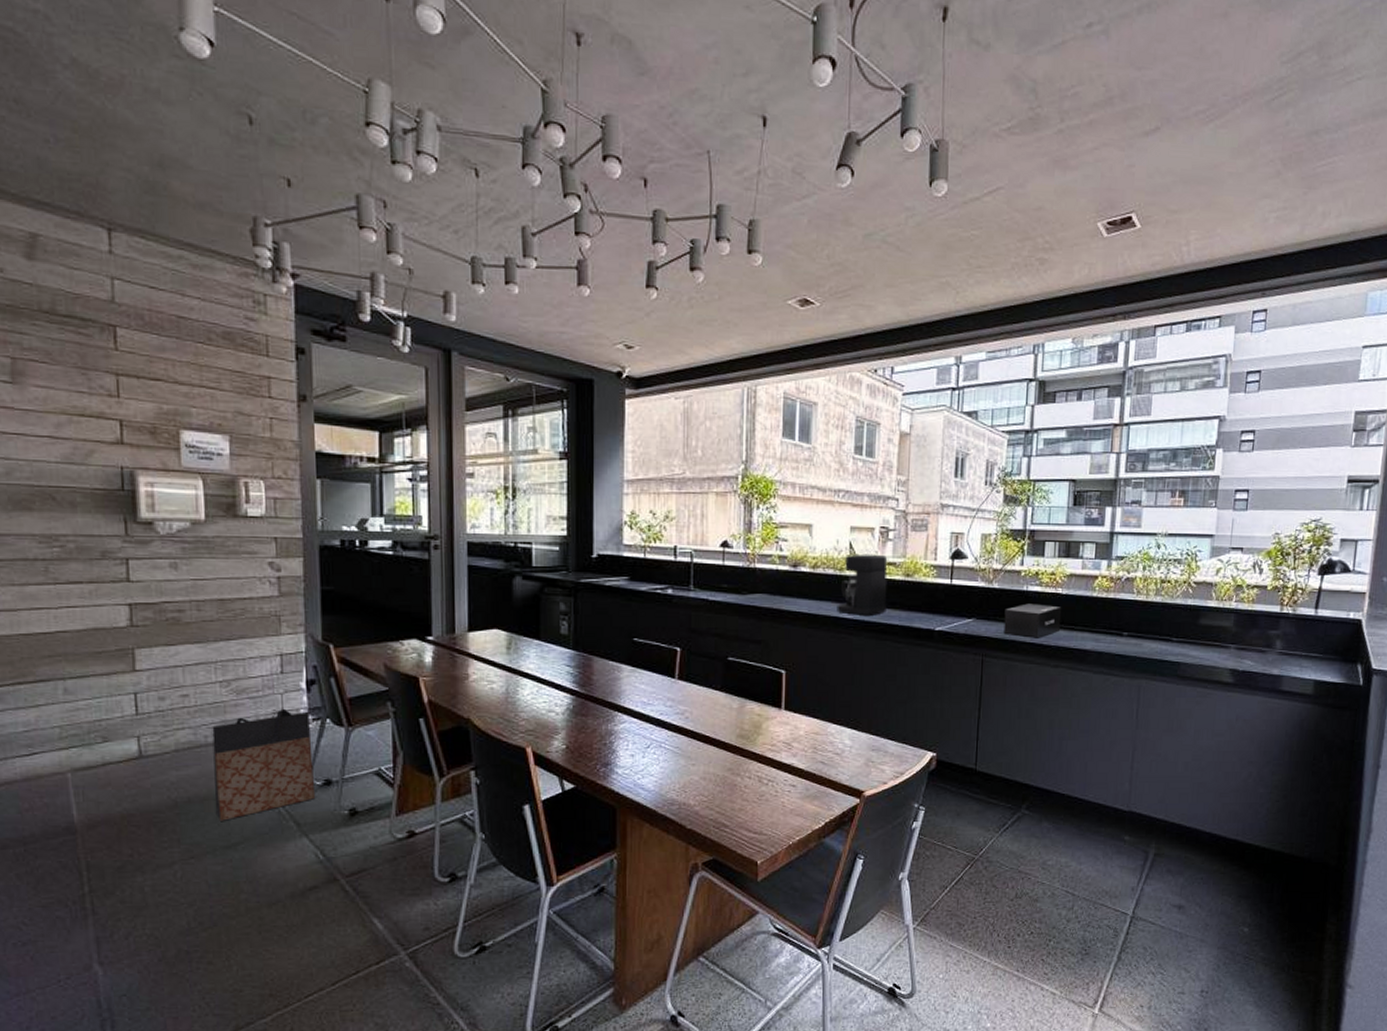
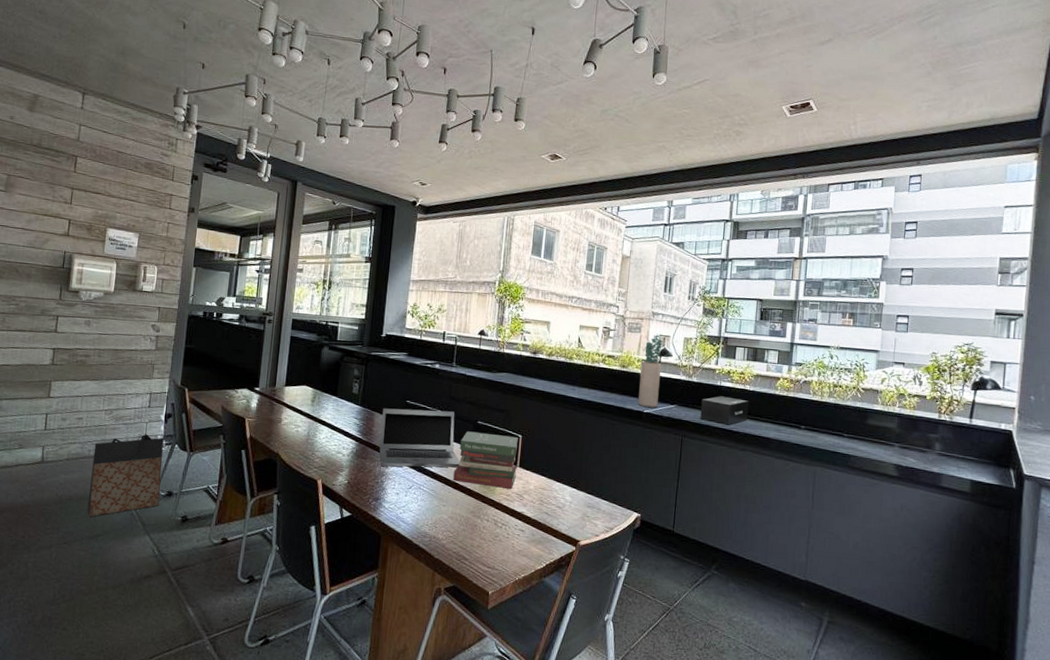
laptop: none [602,647,710,723] -> present [379,408,460,468]
books: none [702,671,782,737] -> present [453,431,518,489]
coffee maker: present [837,554,888,617] -> none [565,347,608,397]
vase: none [928,531,955,625] -> present [638,333,663,408]

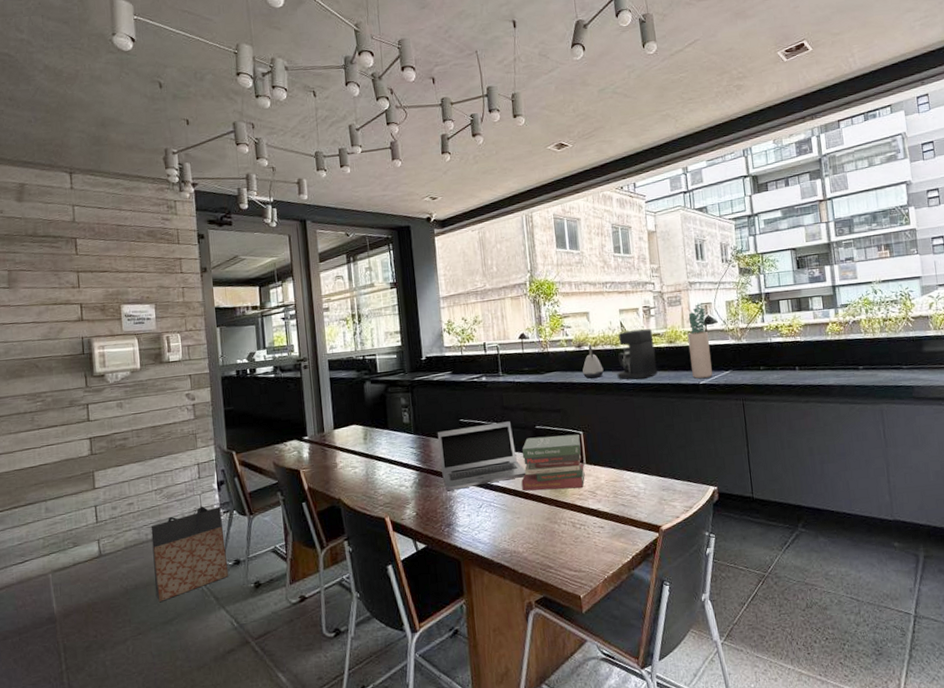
kettle: none [532,353,554,387] -> present [582,344,604,379]
coffee maker: none [565,347,608,397] -> present [617,328,658,380]
box: present [700,396,749,425] -> none [755,351,805,381]

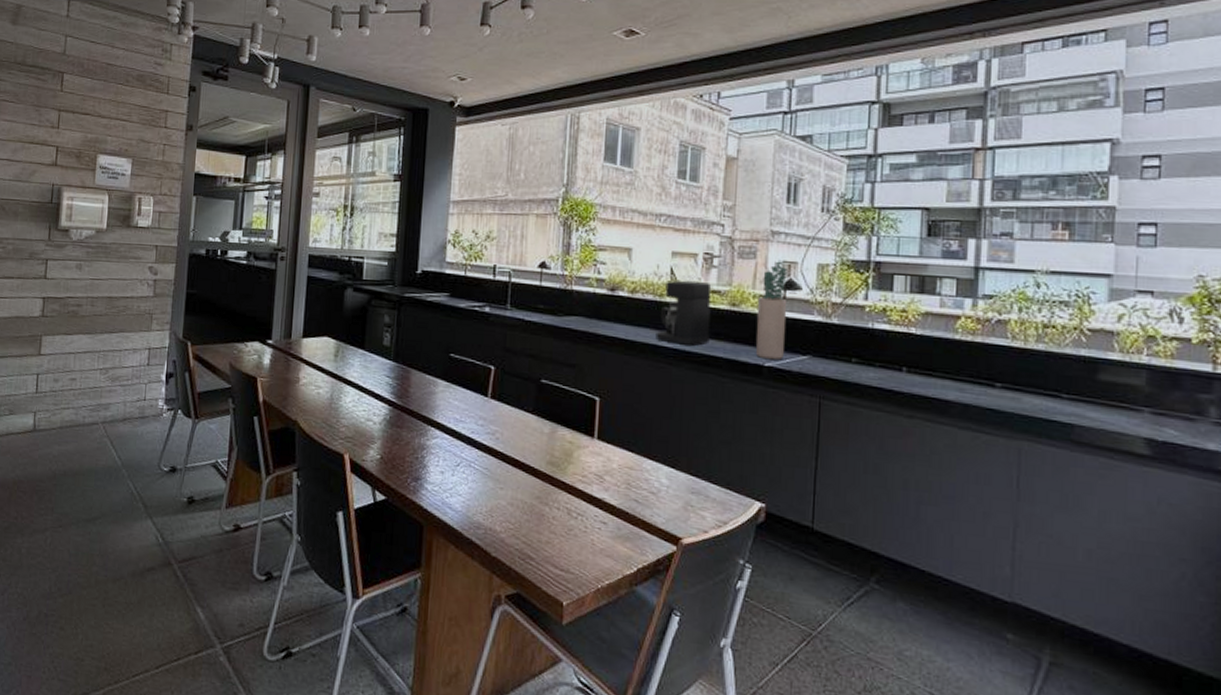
bag: present [151,506,229,603] -> none [83,397,165,497]
laptop: present [437,421,526,490] -> none [418,363,520,440]
books: present [521,434,585,491] -> none [512,392,595,468]
kettle: present [582,344,604,379] -> none [611,290,639,334]

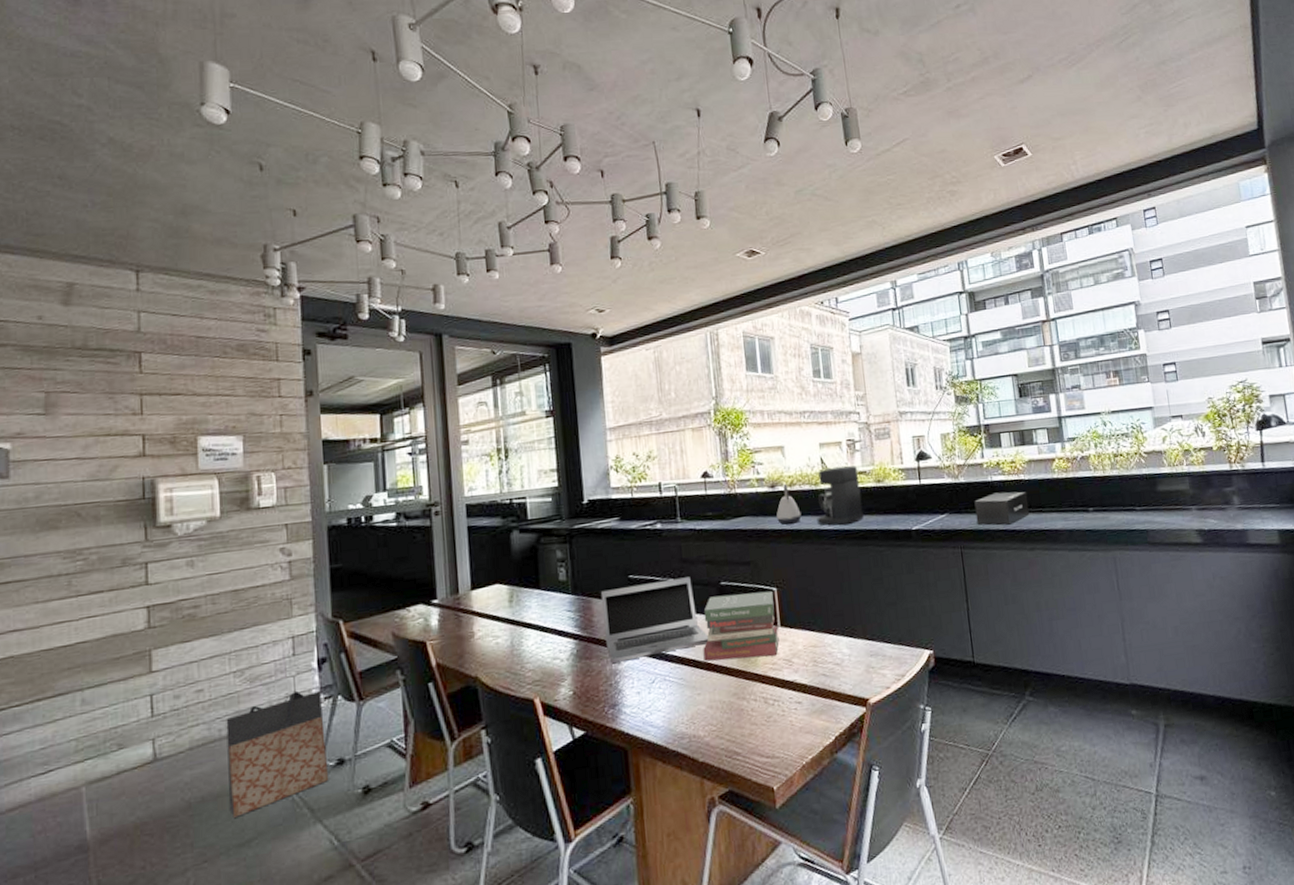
bag: none [83,397,165,497] -> present [226,690,329,819]
laptop: none [418,363,520,440] -> present [600,577,709,663]
books: none [512,392,595,468] -> present [703,590,779,662]
kettle: none [611,290,639,334] -> present [775,484,801,525]
vase: present [756,259,788,361] -> none [897,435,927,524]
box: none [845,342,916,383] -> present [974,491,1030,526]

